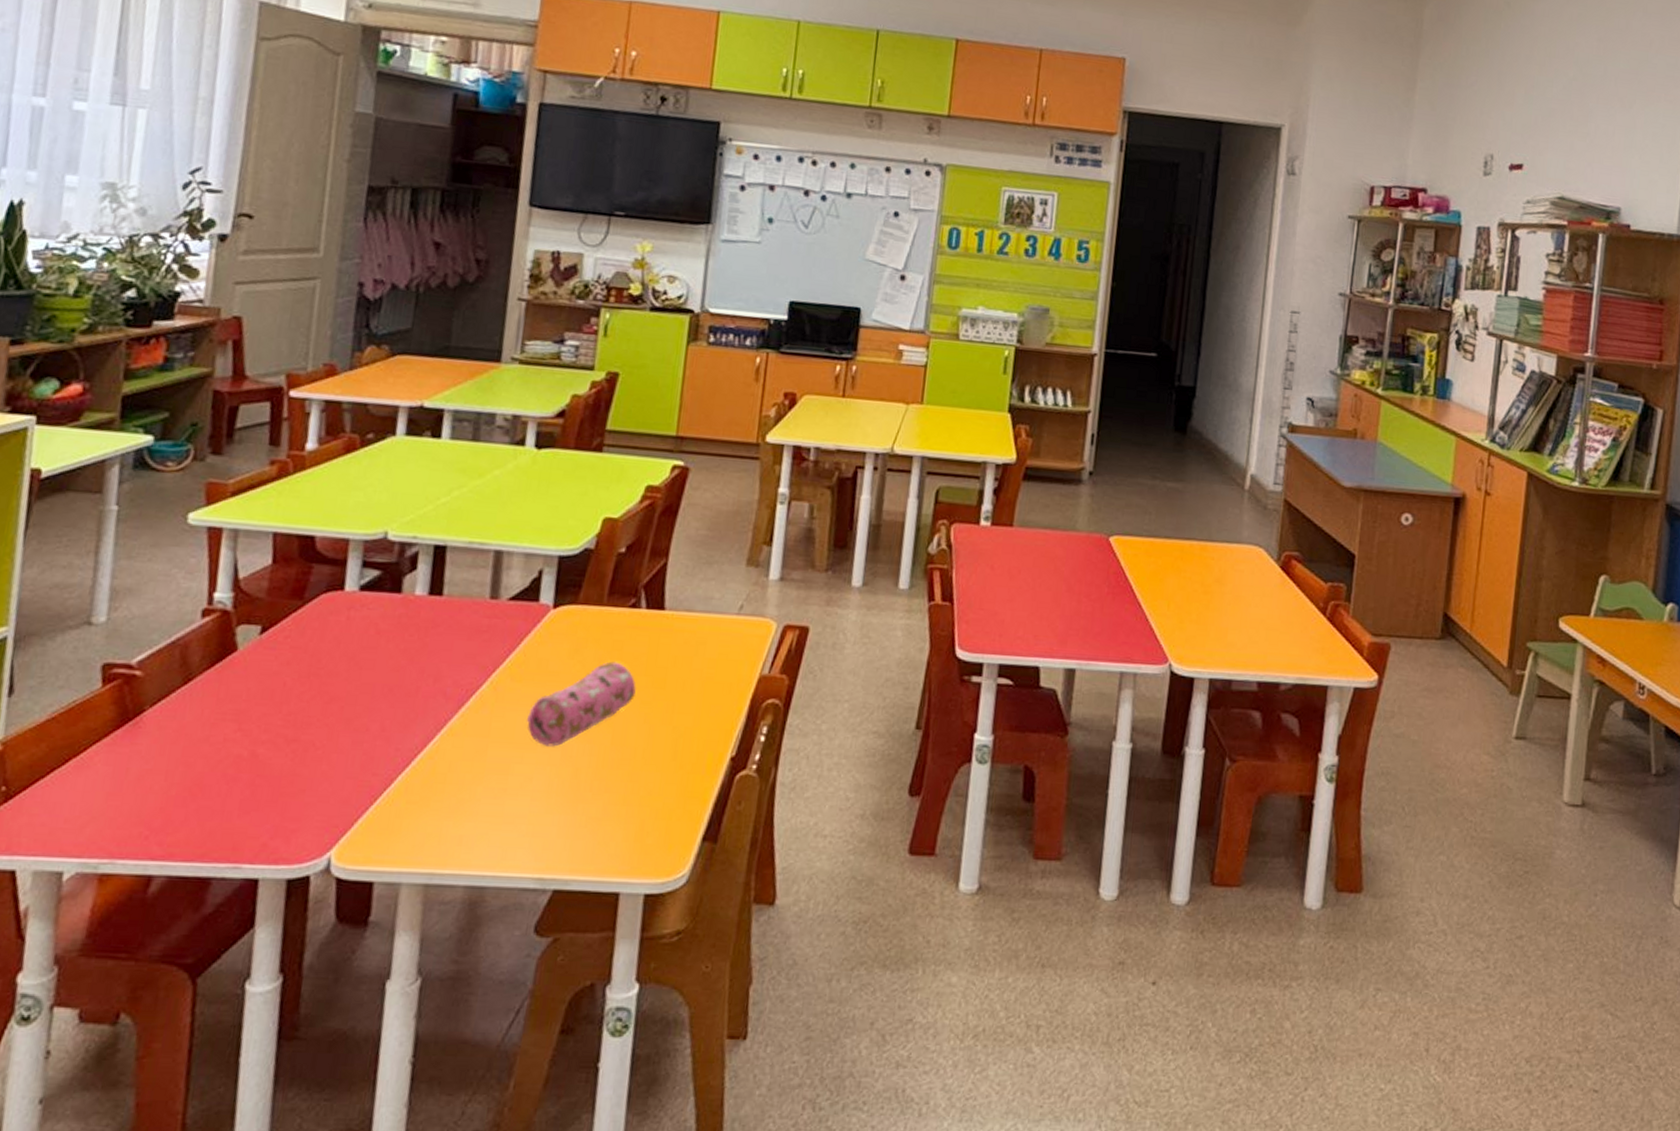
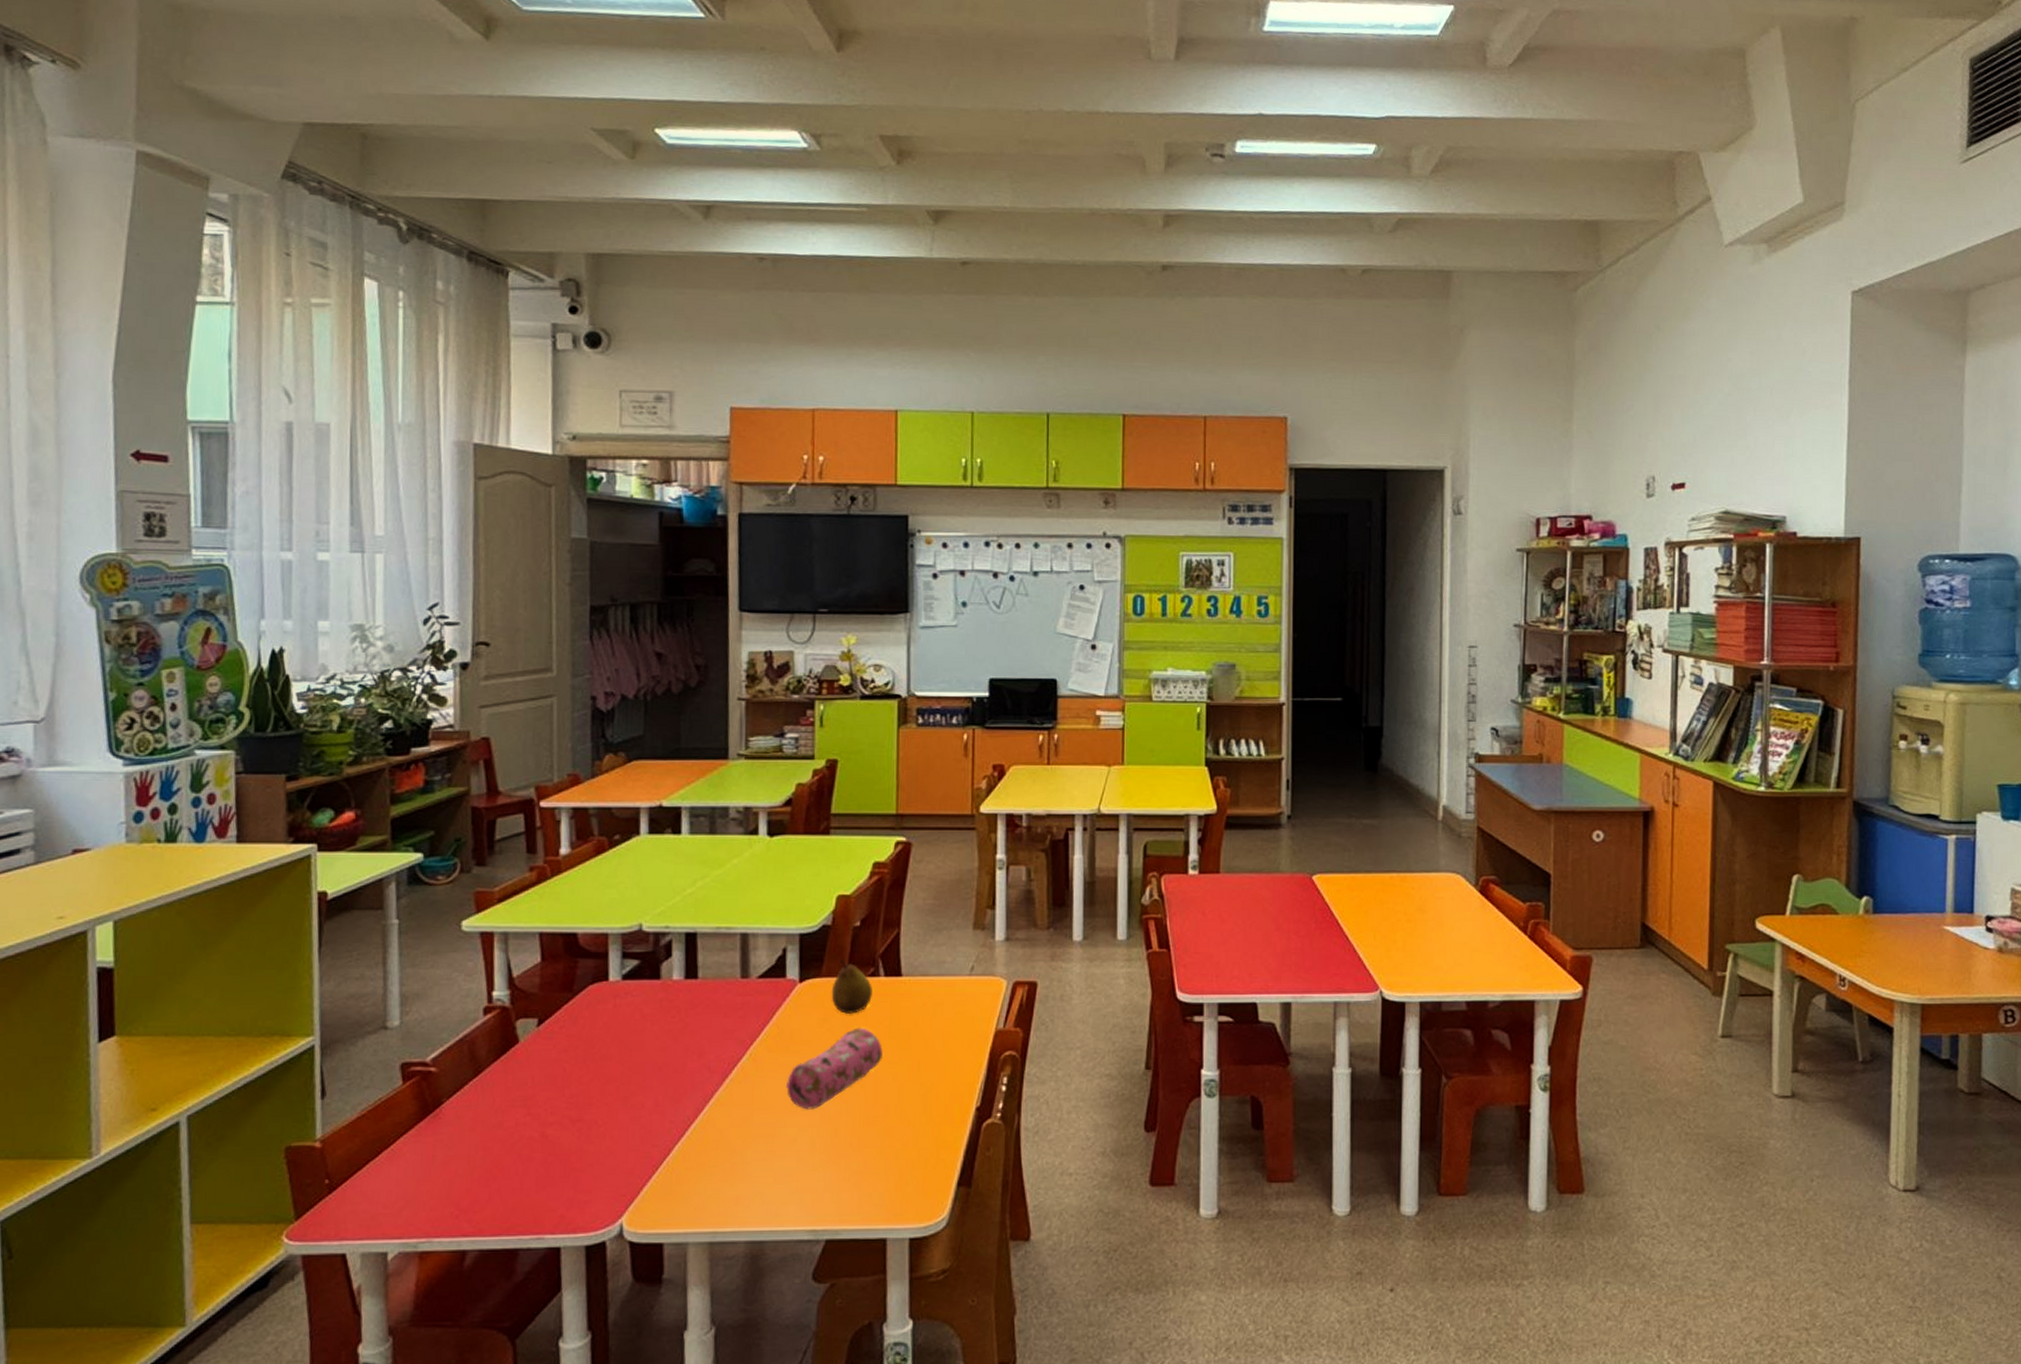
fruit: none [585,587,632,646] -> present [831,959,872,1014]

